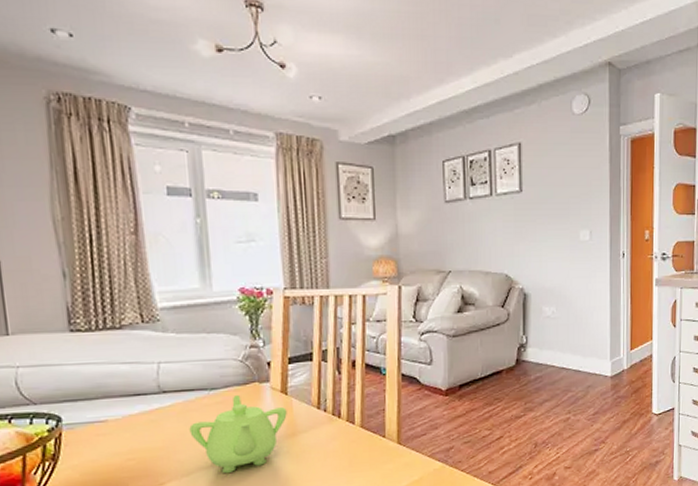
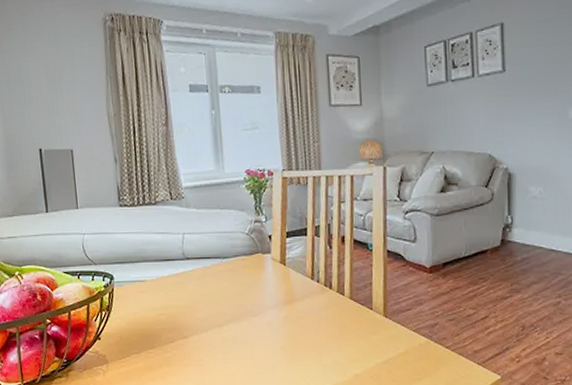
teapot: present [189,394,287,474] -> none [207,263,286,333]

